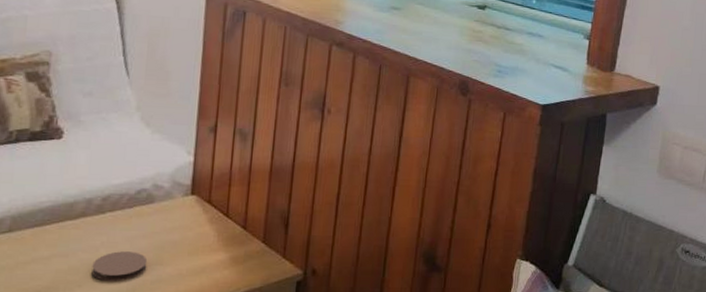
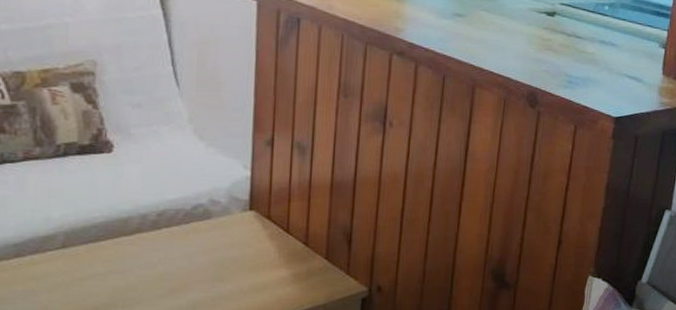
coaster: present [91,251,148,282] -> none [150,268,207,299]

